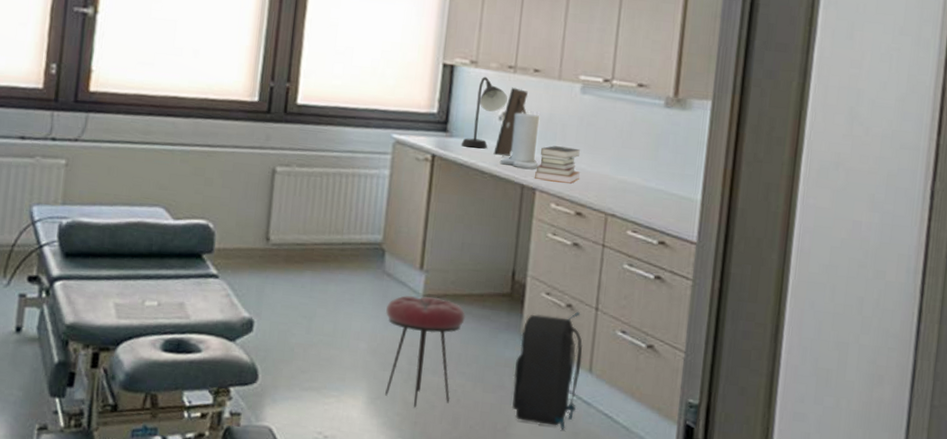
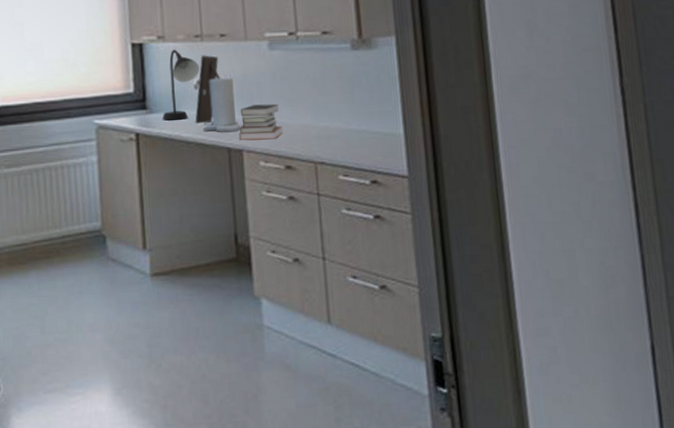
stool: present [385,295,466,408] -> none [116,275,197,391]
backpack: present [512,311,583,430] -> none [254,264,323,388]

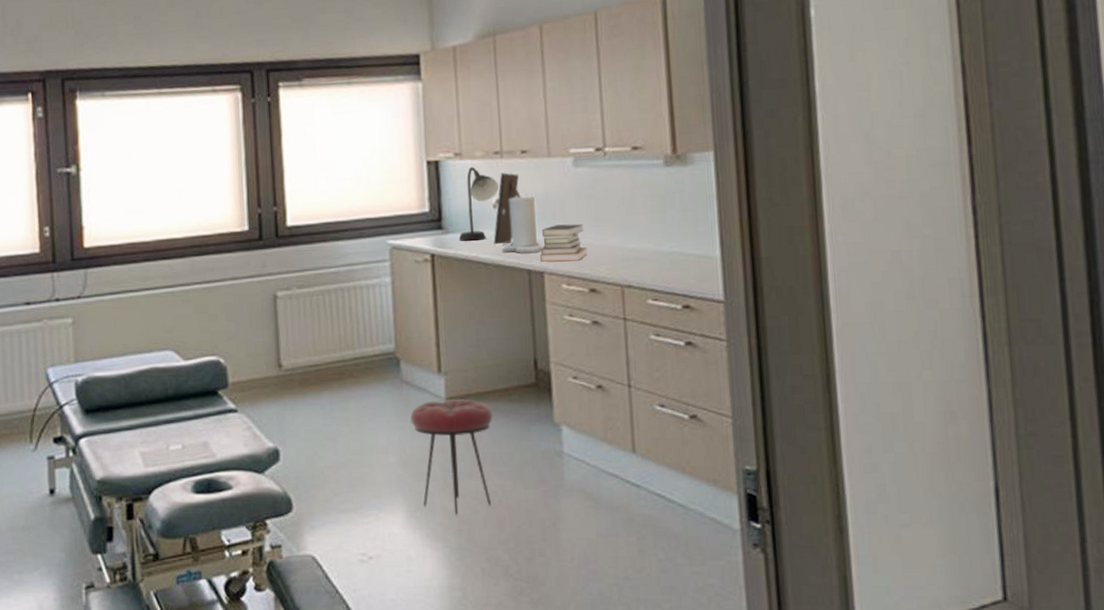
stool: none [116,275,197,391] -> present [410,398,494,515]

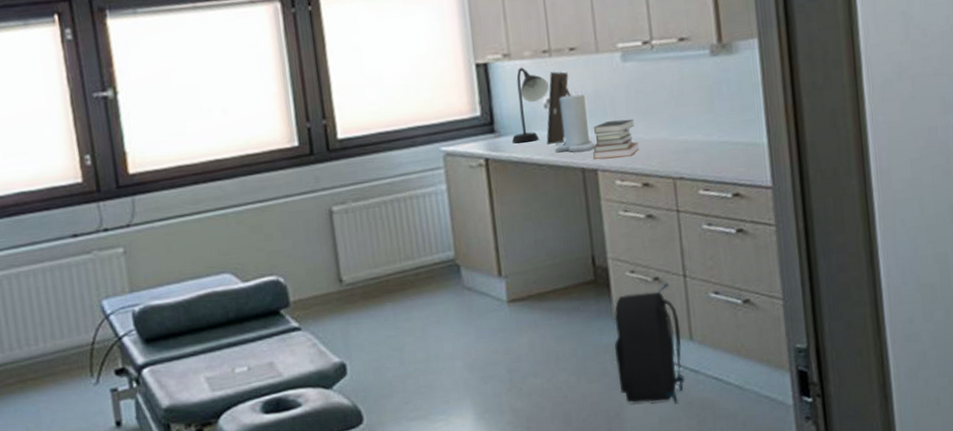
stool: present [410,398,494,515] -> none [474,301,558,413]
backpack: none [553,391,626,518] -> present [614,282,685,403]

